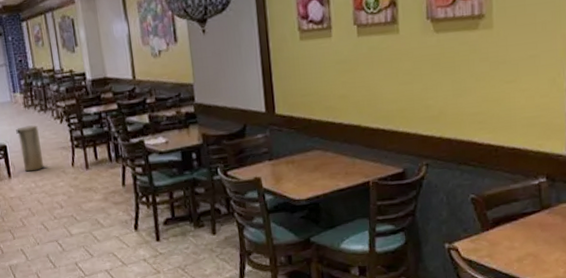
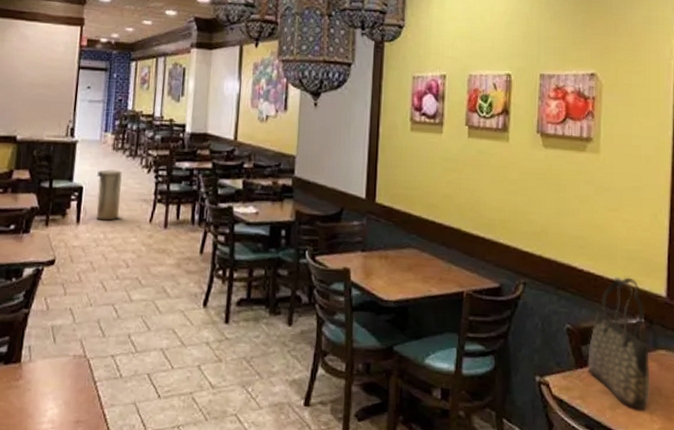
tote bag: none [493,143,555,259] -> present [587,276,651,410]

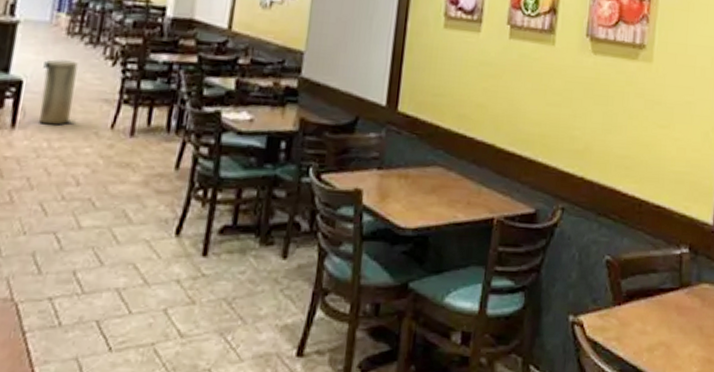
tote bag: present [587,276,651,410] -> none [626,202,693,352]

